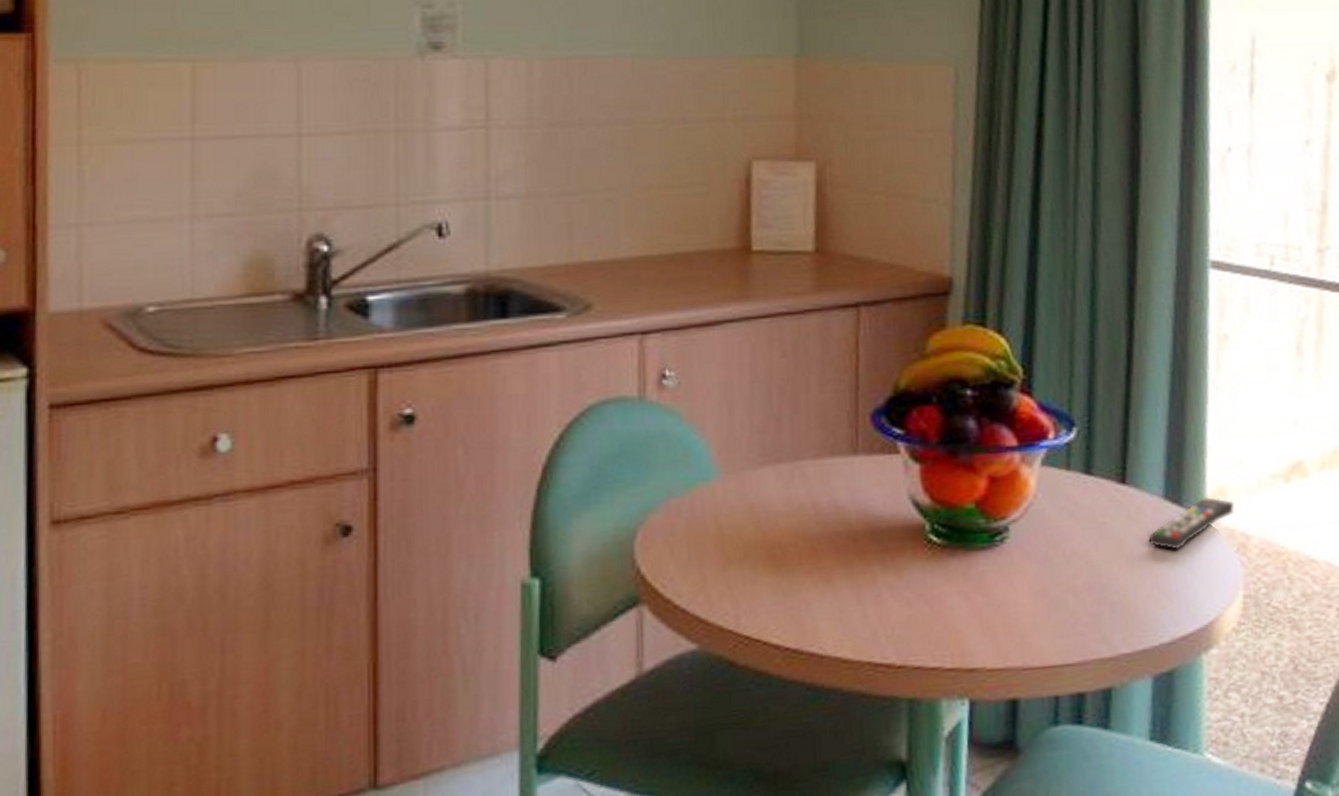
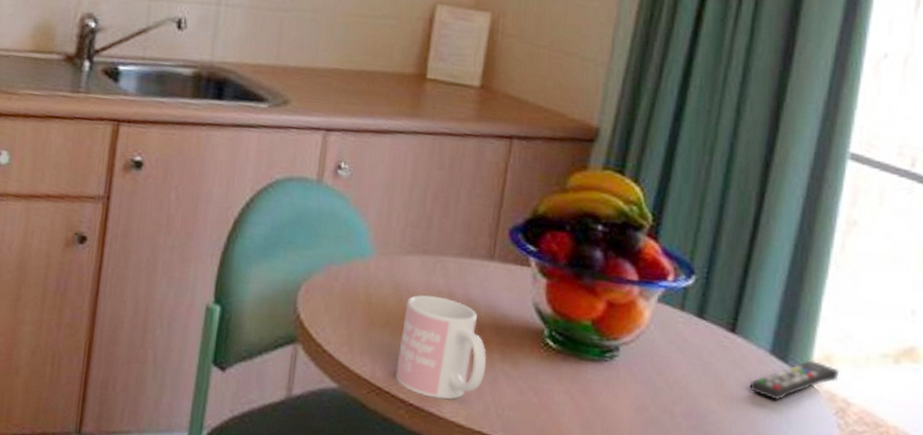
mug: none [763,509,867,636] -> present [395,295,487,400]

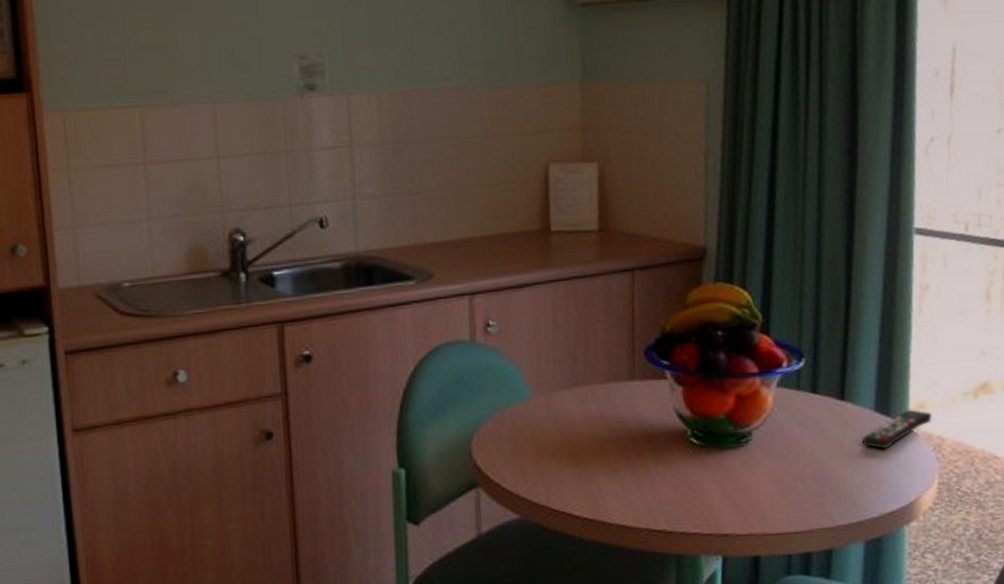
mug: present [395,295,487,400] -> none [566,420,644,510]

